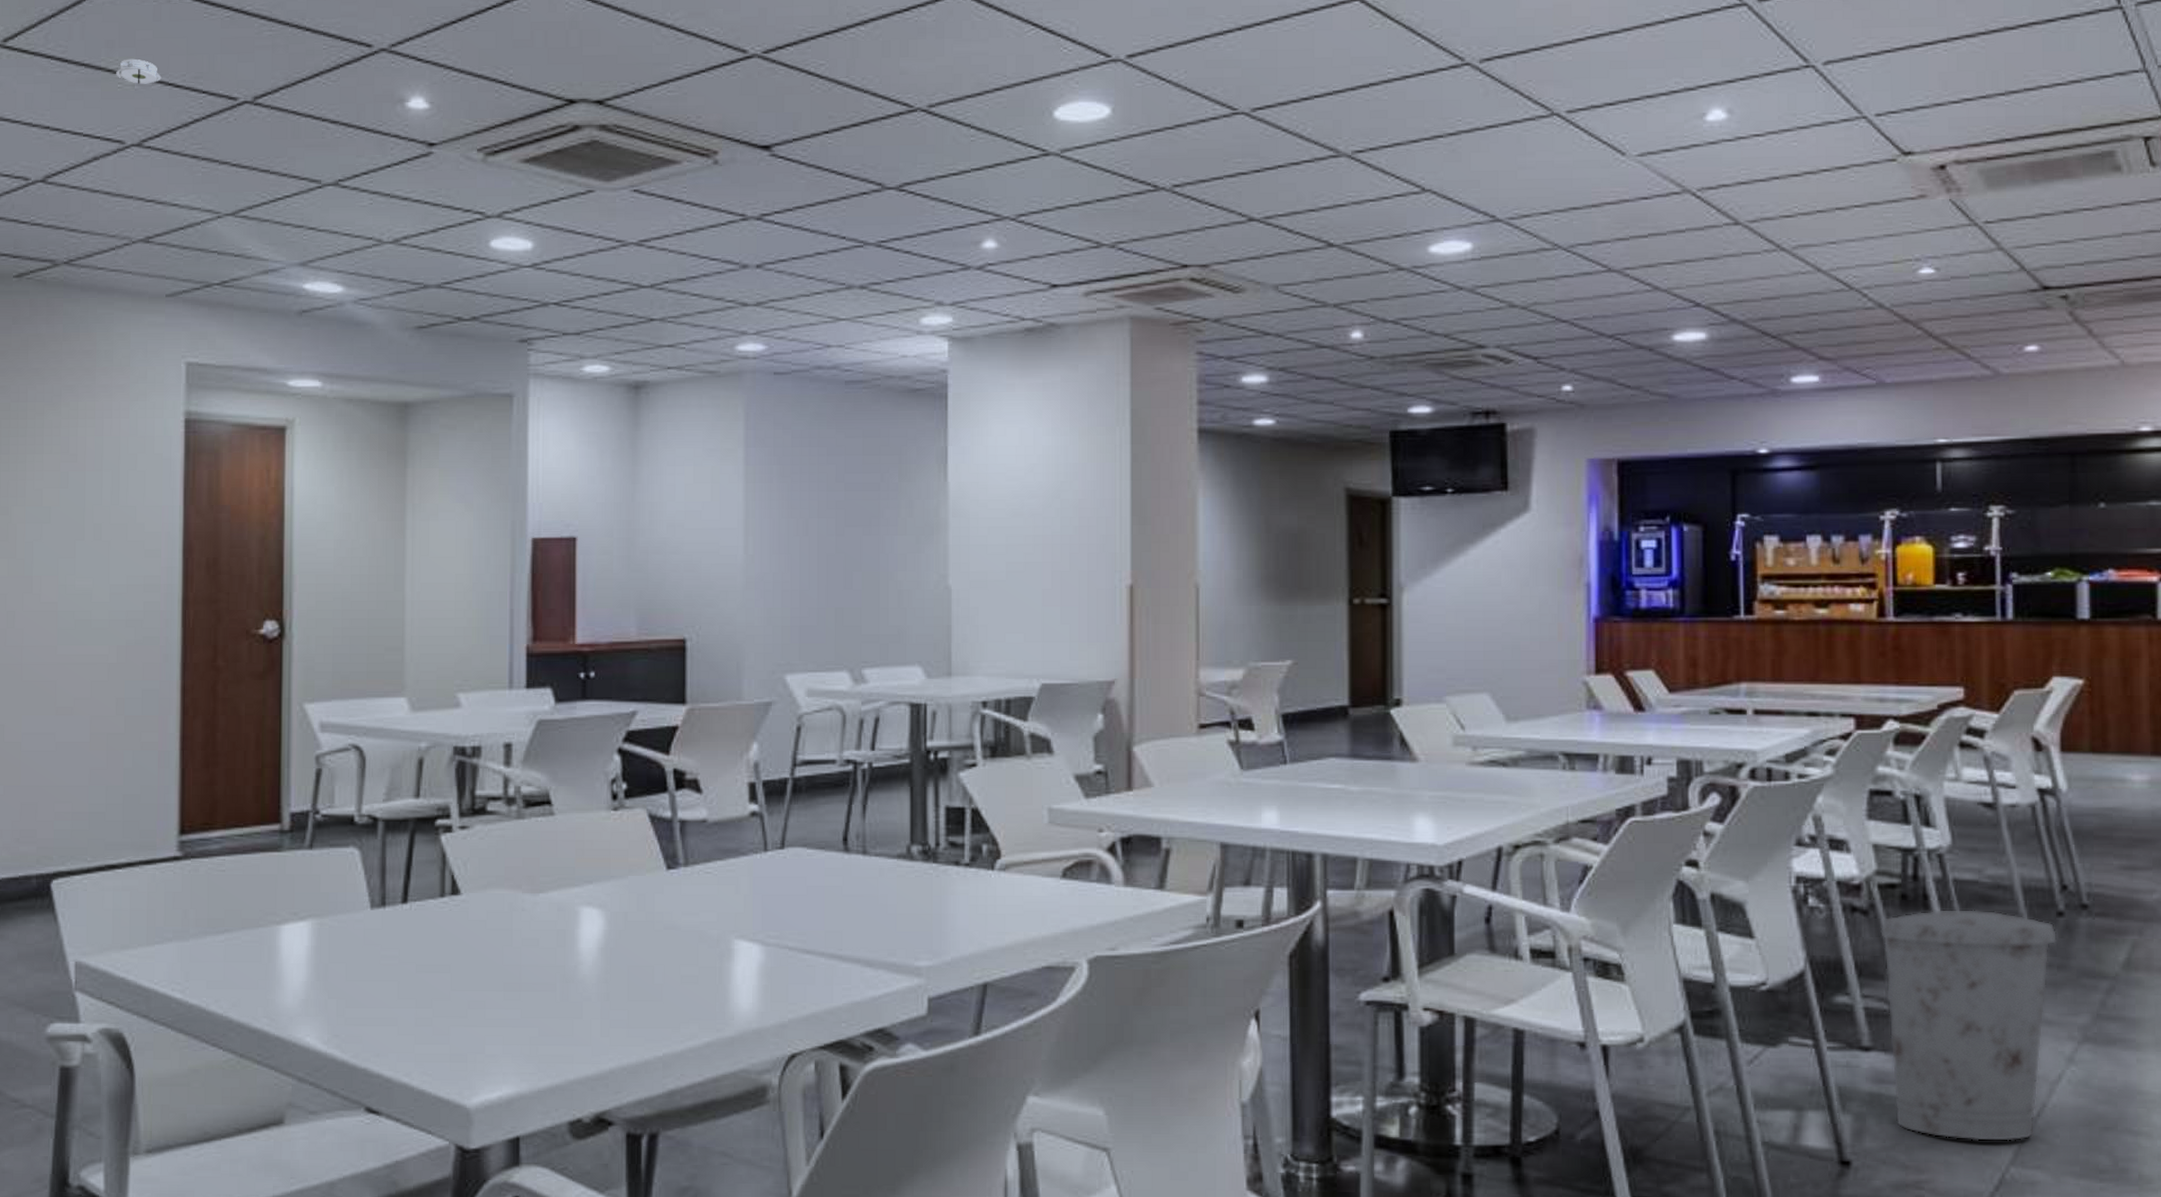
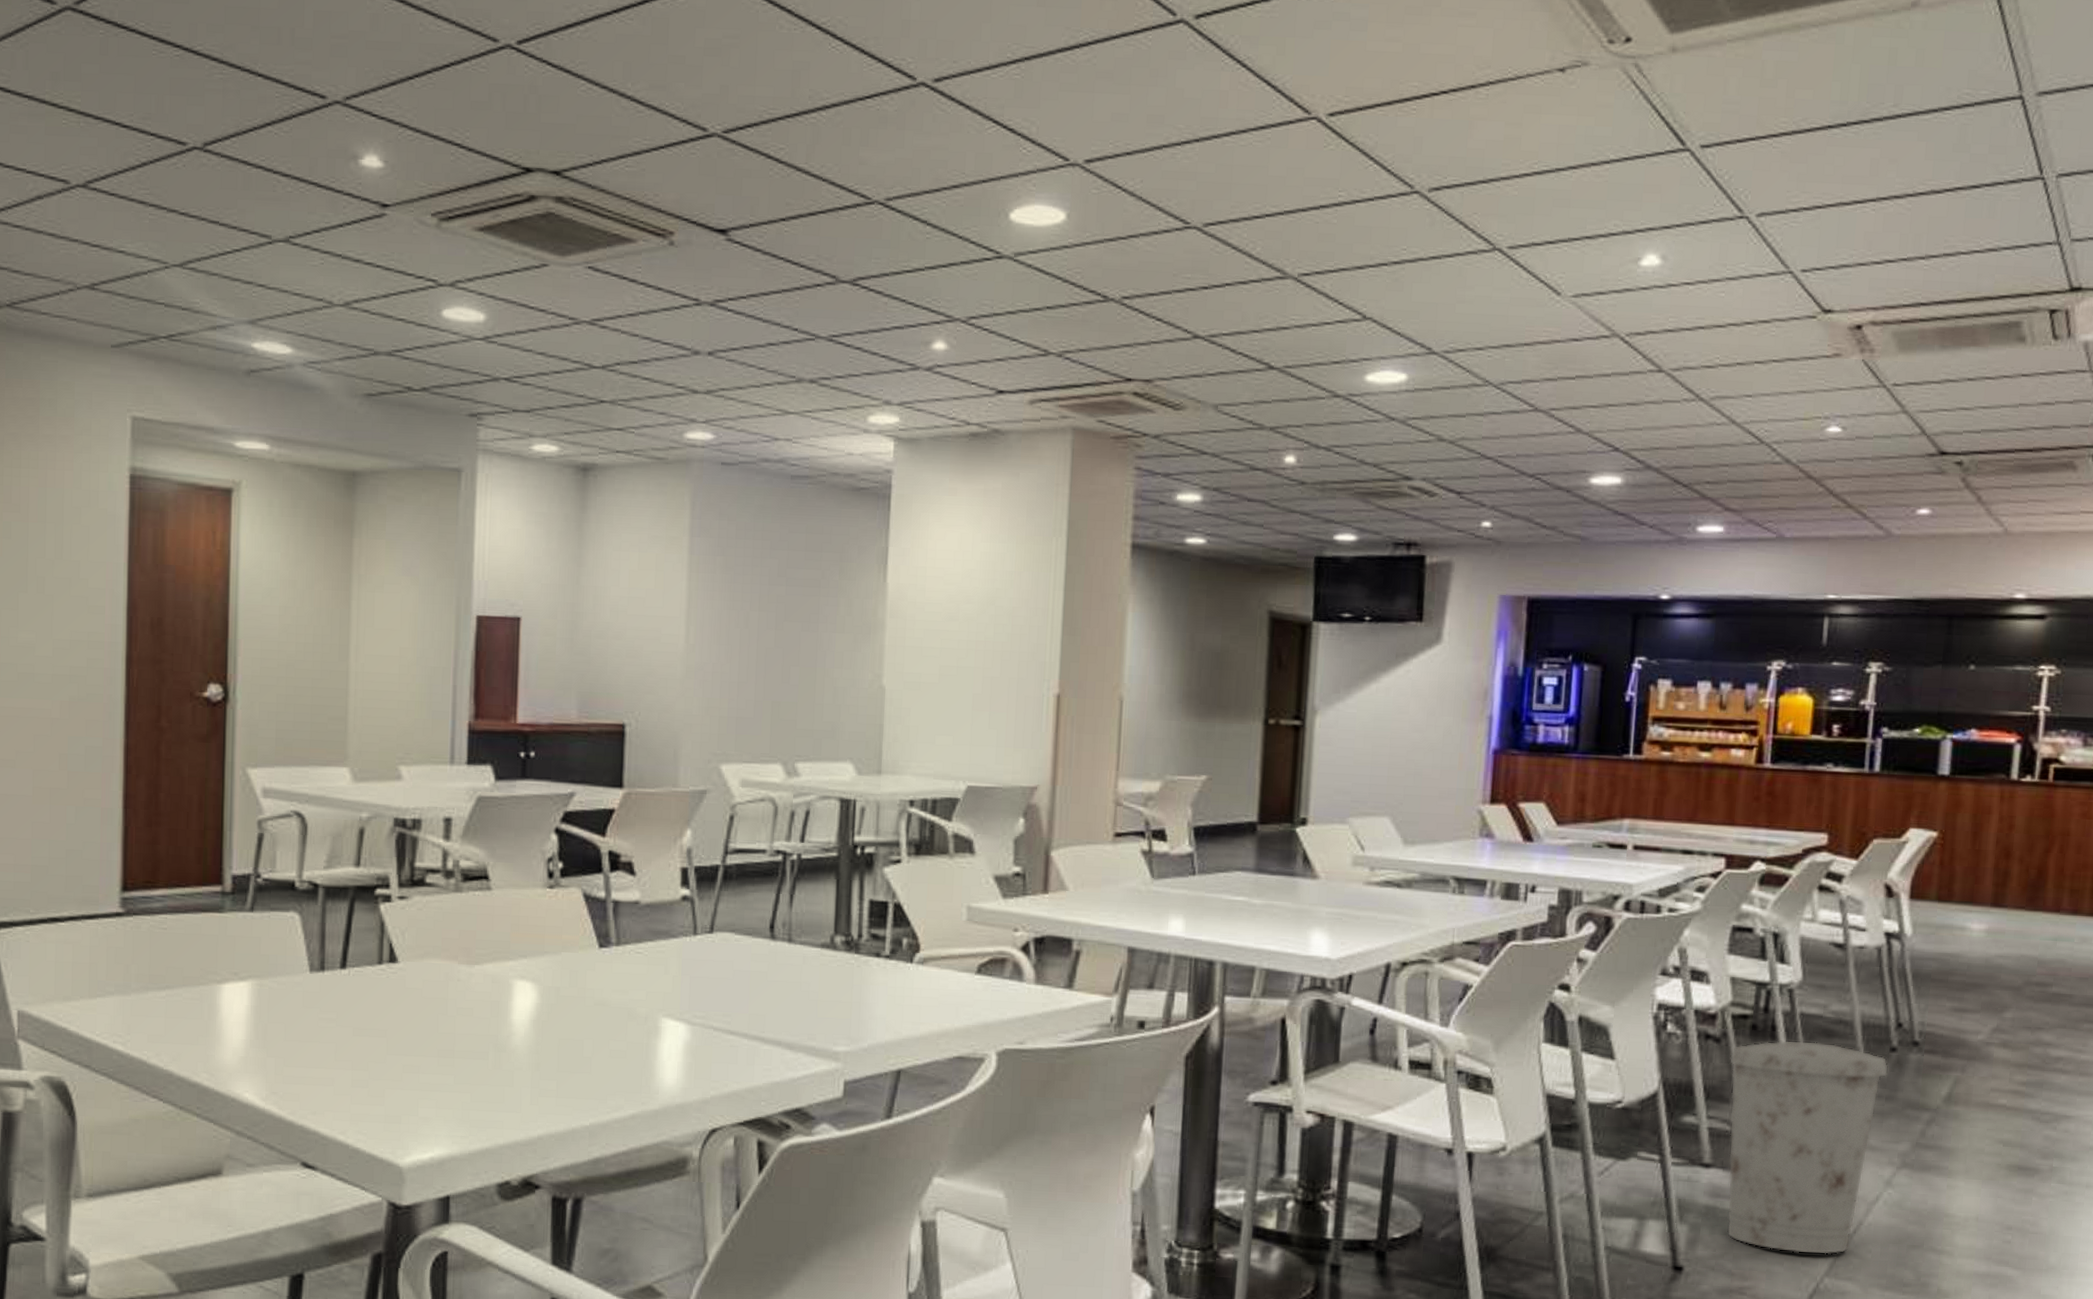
smoke detector: present [115,58,161,84] -> none [59,93,108,122]

